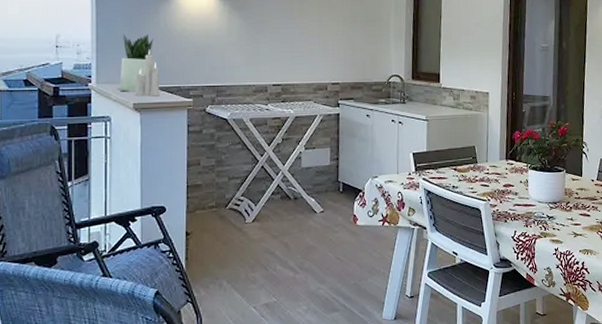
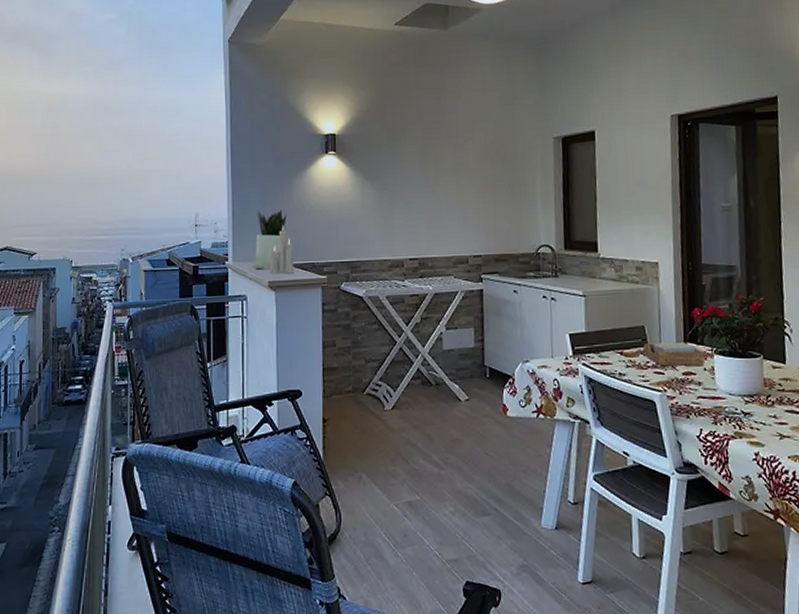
napkin holder: none [474,160,521,180] -> present [644,342,705,367]

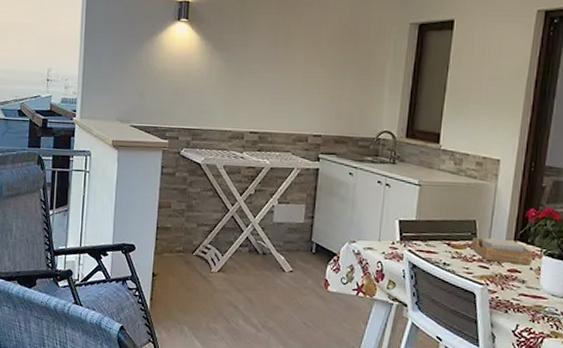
planter: present [252,210,290,270] -> none [98,70,136,129]
candle: present [269,225,294,274] -> none [113,87,139,135]

